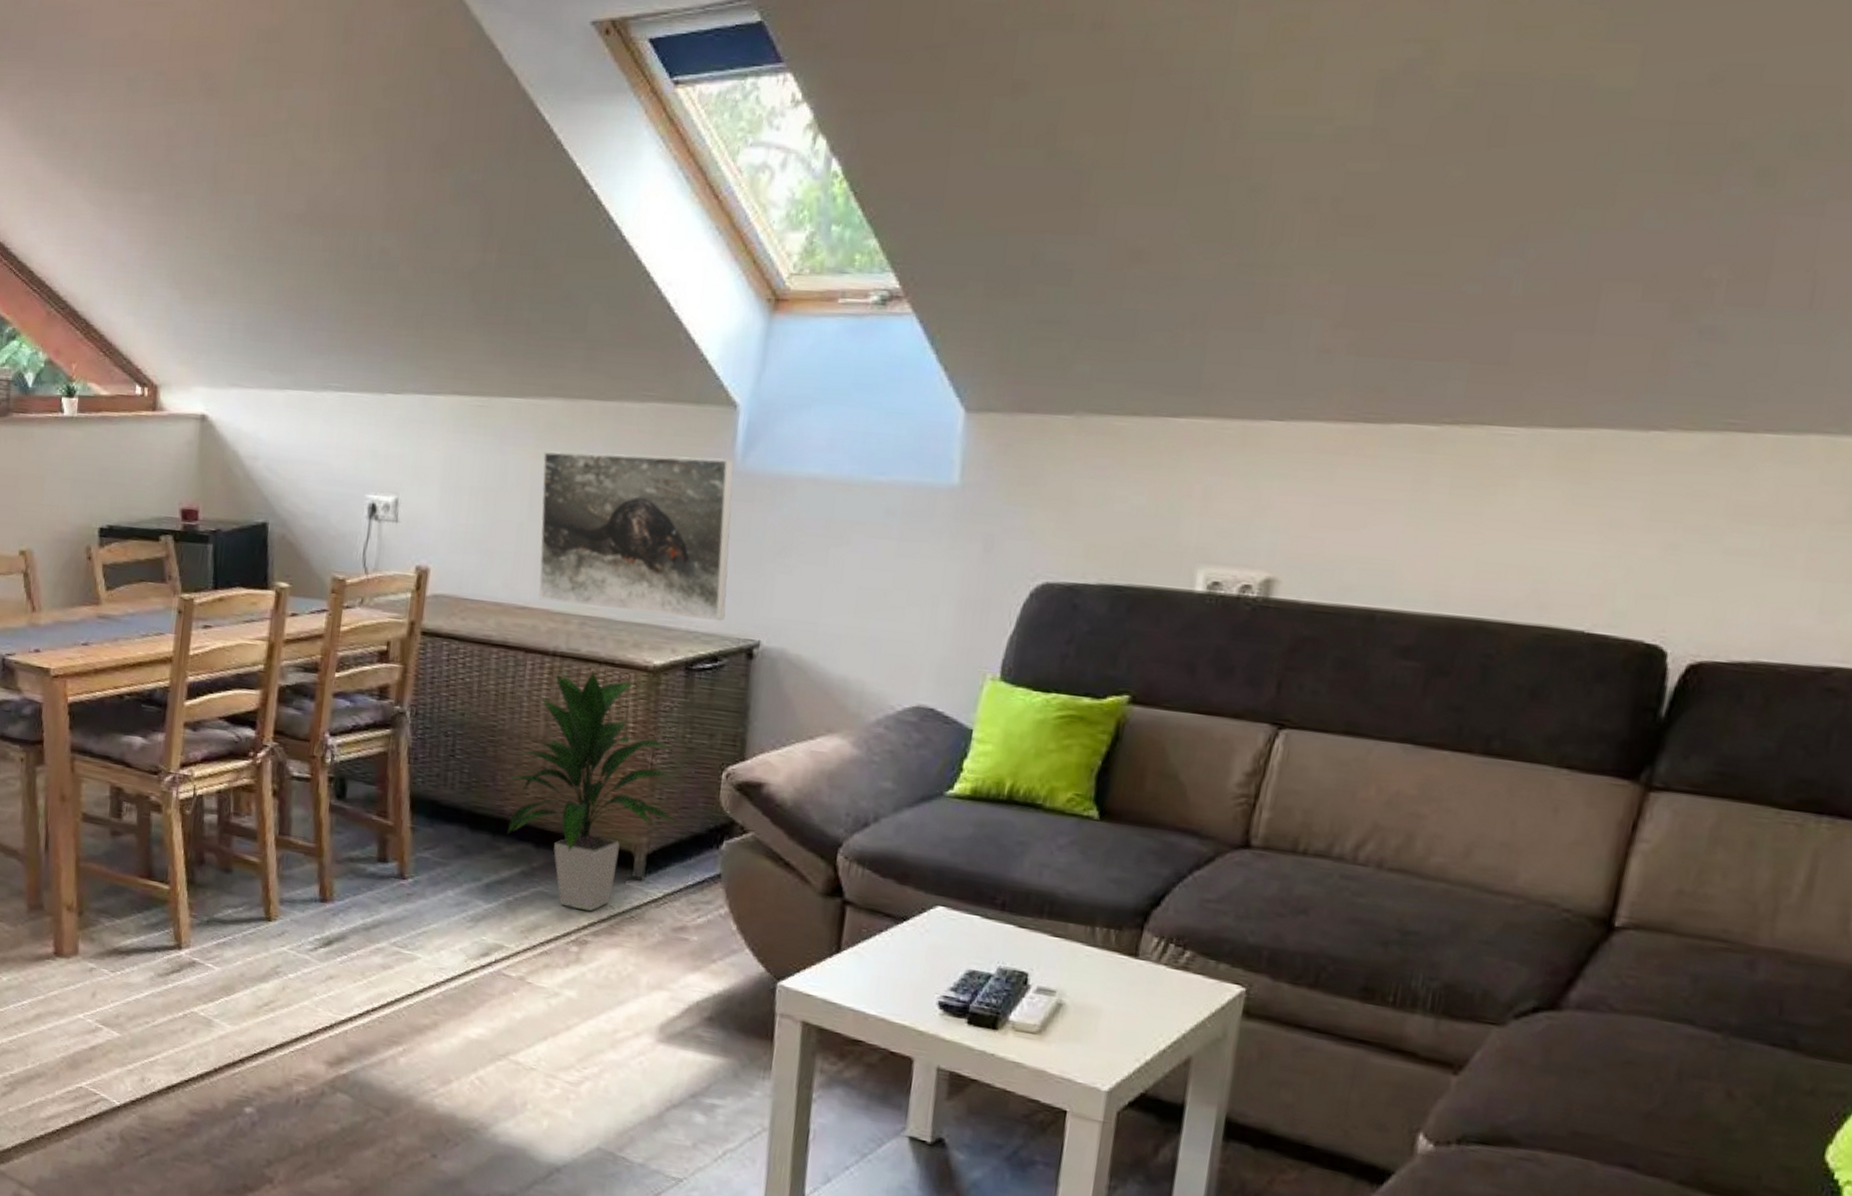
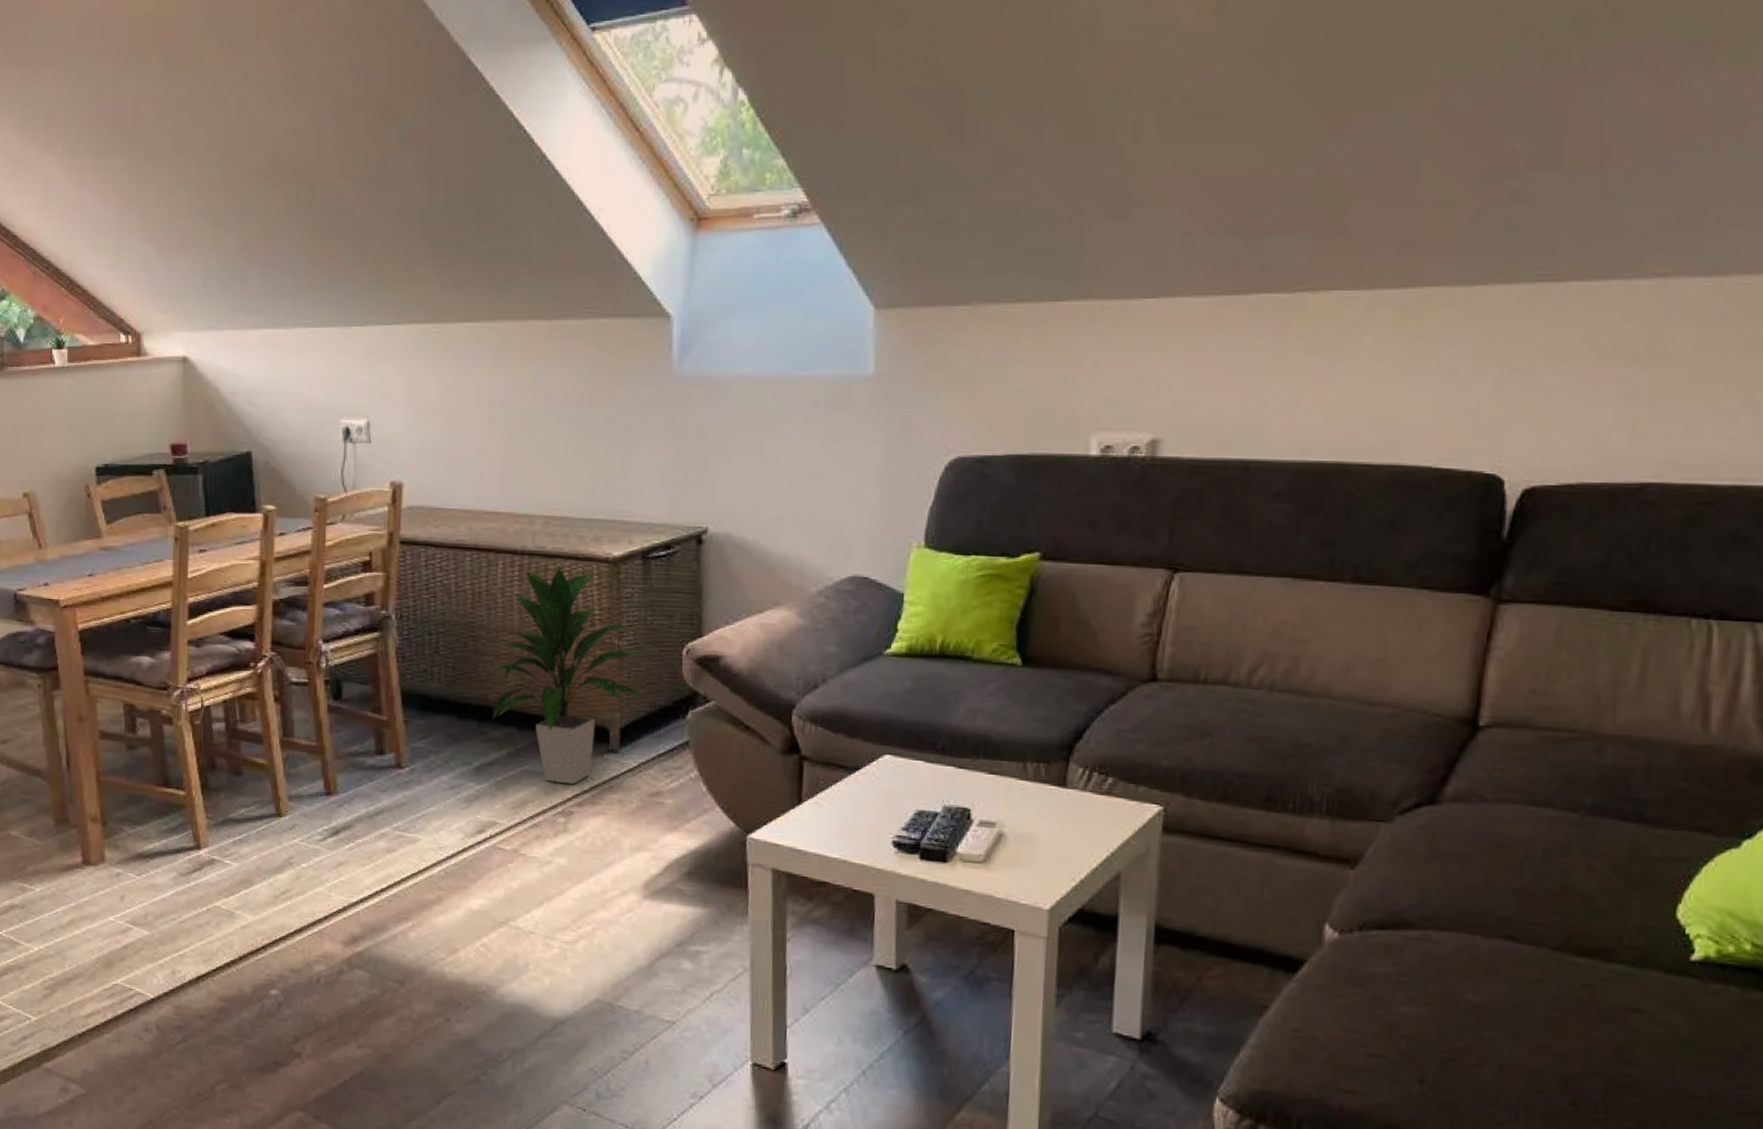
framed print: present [538,451,734,621] -> none [499,364,675,512]

